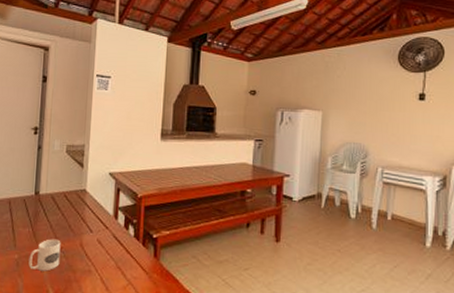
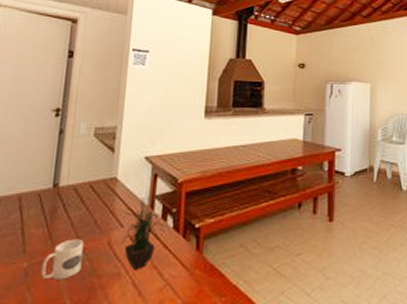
potted plant: none [91,202,127,269] -> present [121,190,165,270]

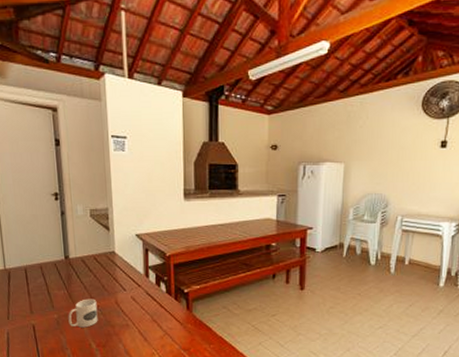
potted plant: present [121,190,165,270] -> none [125,262,160,322]

